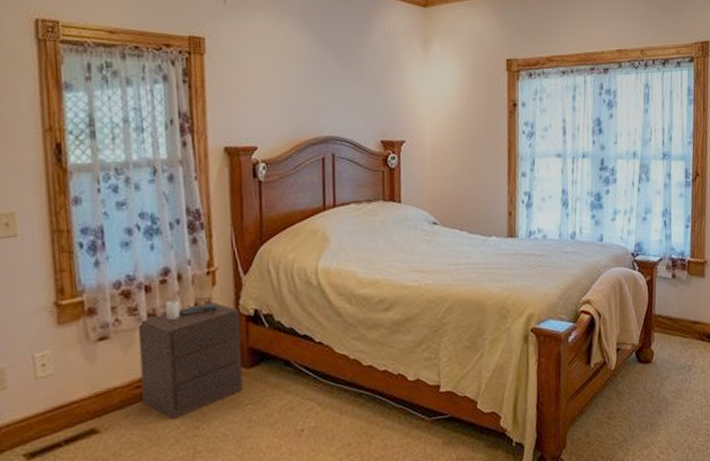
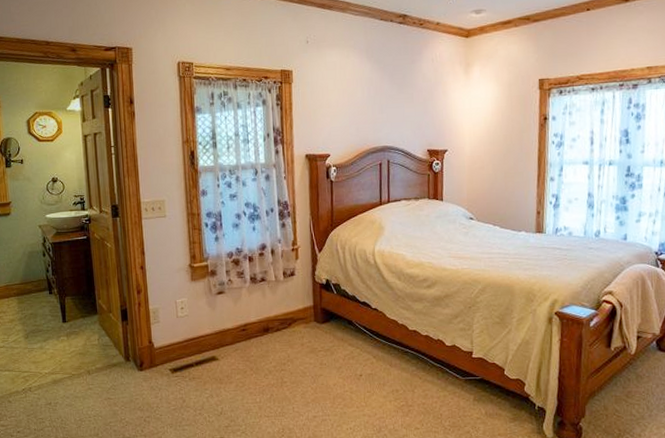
nightstand: present [137,300,243,420] -> none [243,269,317,356]

